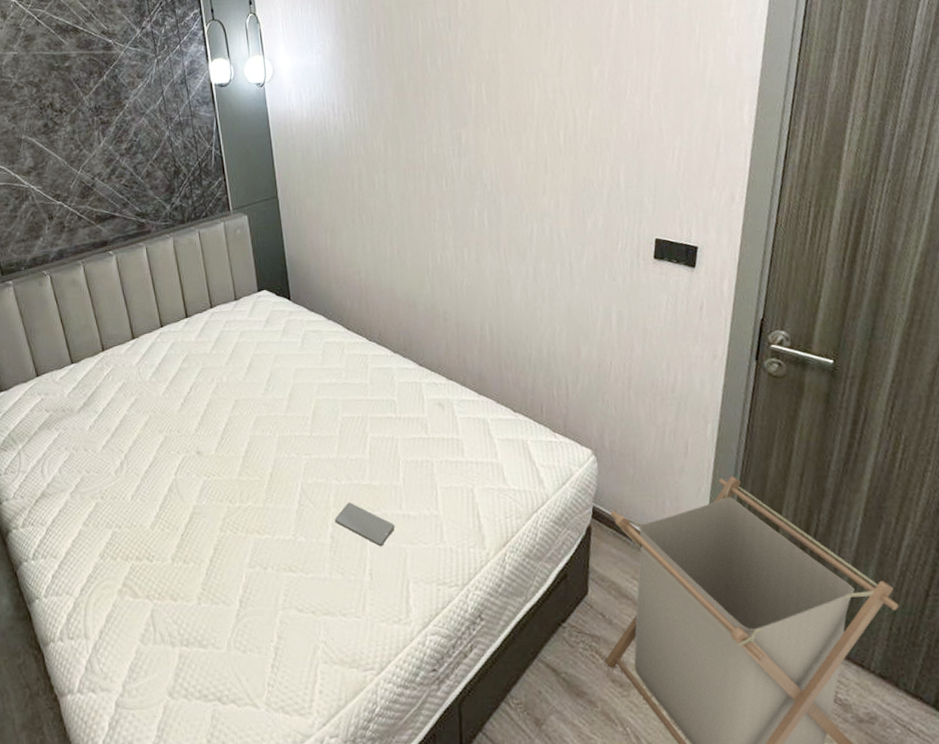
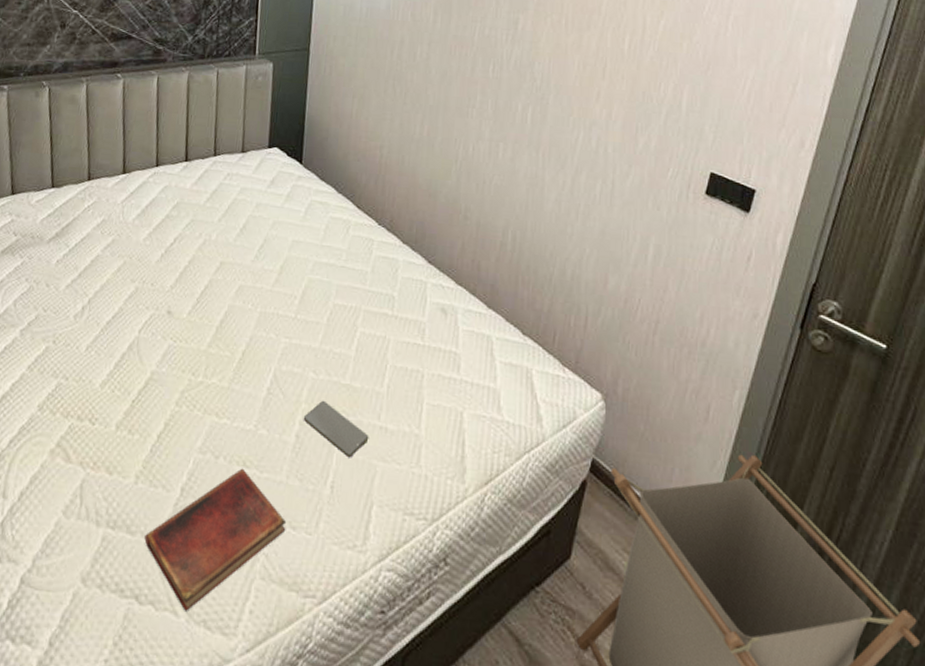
diary: none [216,573,338,702] -> present [144,468,287,611]

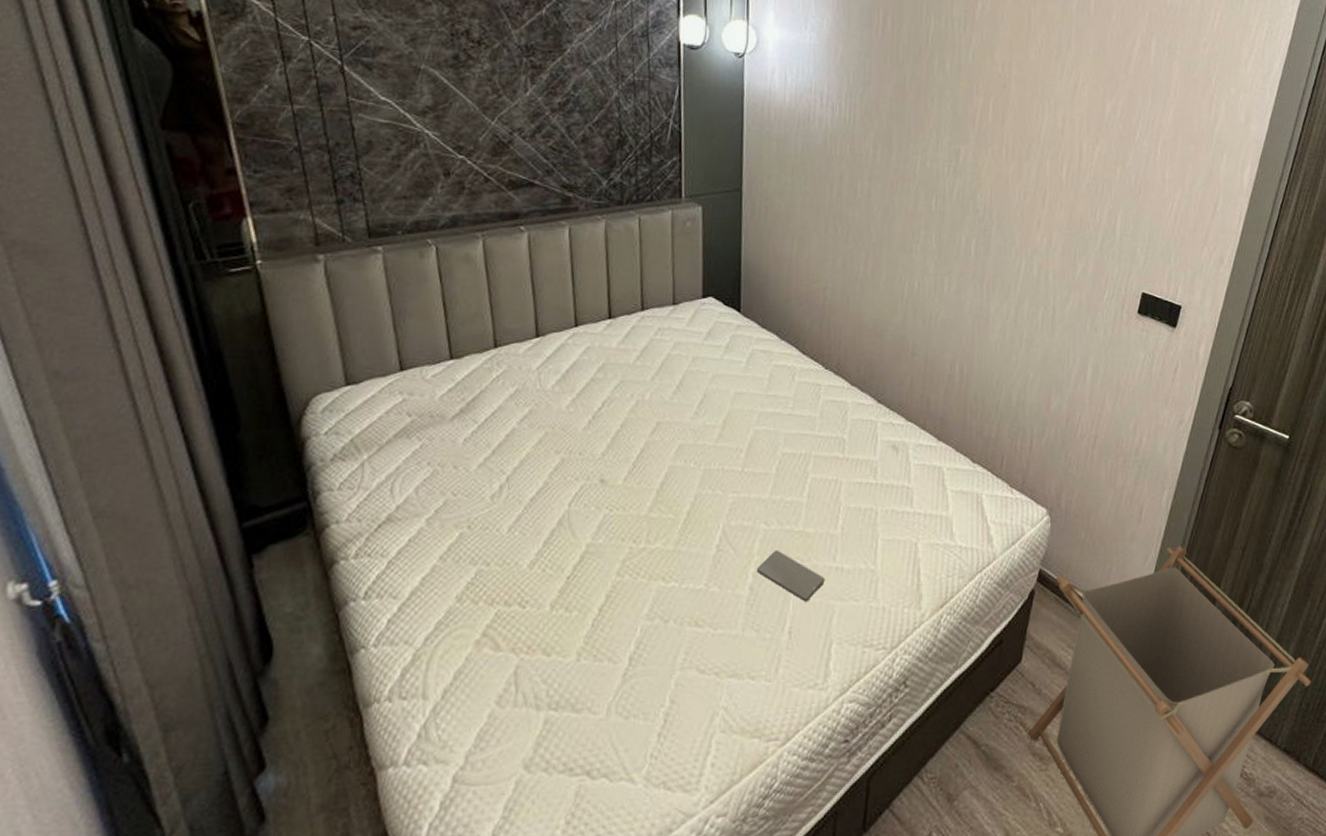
diary: present [144,468,287,611] -> none [592,628,745,777]

